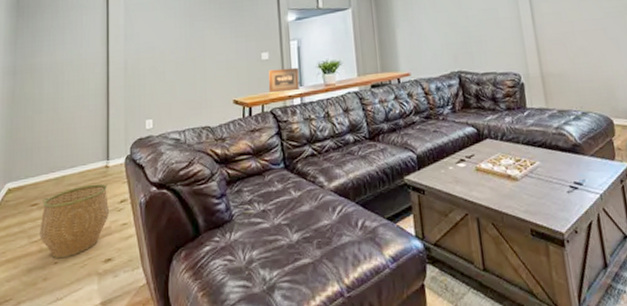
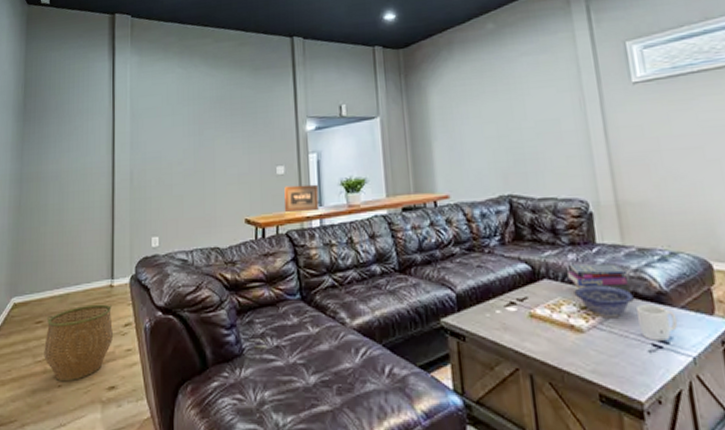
books: none [504,123,554,148] -> present [566,264,631,295]
decorative bowl: none [510,141,556,168] -> present [574,285,634,319]
mug: none [557,154,589,184] -> present [635,305,678,341]

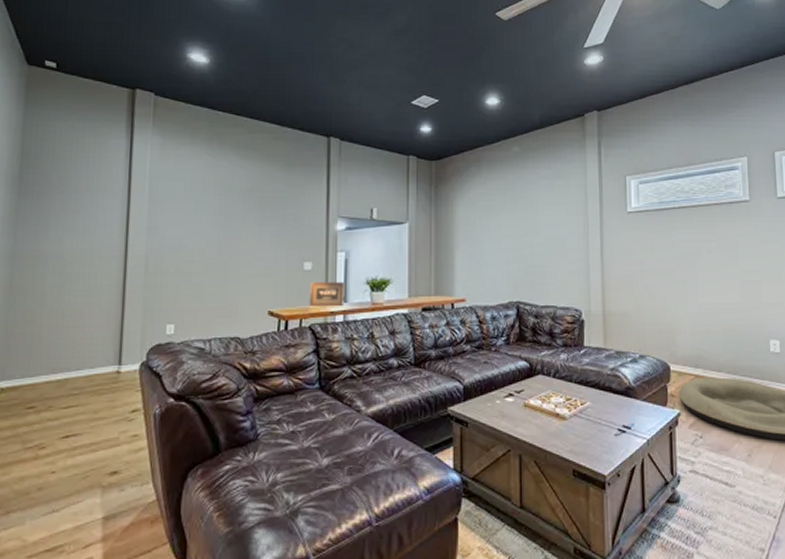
basket: present [44,304,114,382] -> none [35,390,119,468]
books: present [566,264,631,295] -> none [557,363,607,389]
decorative bowl: present [574,285,634,319] -> none [562,381,608,408]
mug: present [635,305,678,341] -> none [608,397,639,427]

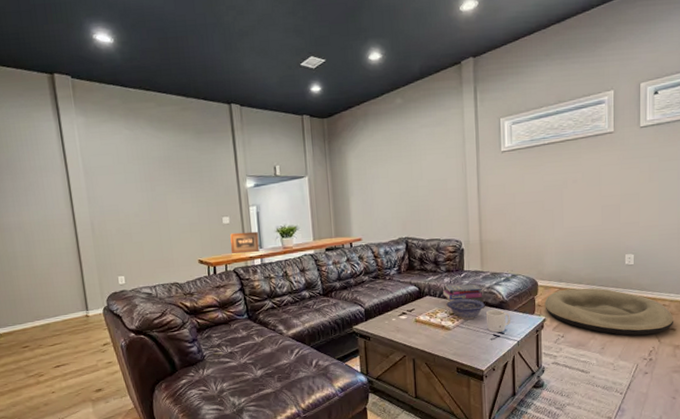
books: none [557,363,607,389] -> present [442,284,484,304]
decorative bowl: none [562,381,608,408] -> present [446,298,485,320]
mug: none [608,397,639,427] -> present [485,309,511,333]

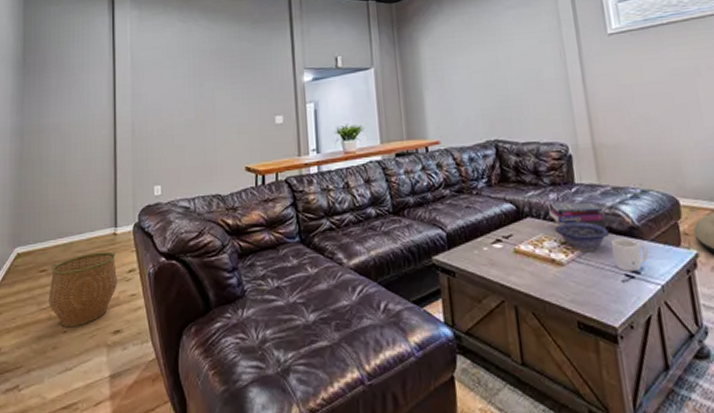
basket: none [33,330,95,389] -> present [48,251,118,328]
picture frame: present [230,231,260,254] -> none [283,132,317,159]

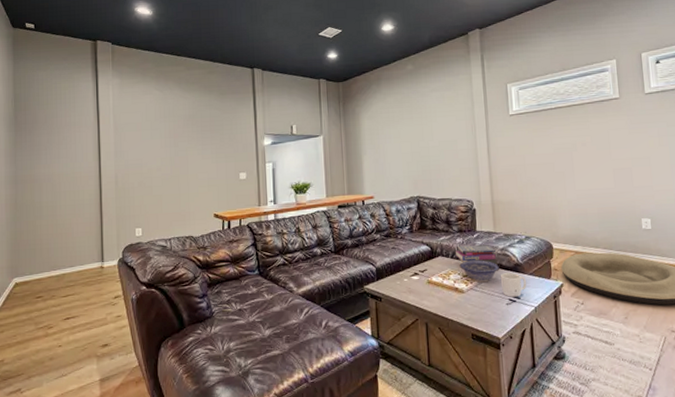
basket: present [48,251,118,328] -> none [45,281,106,343]

